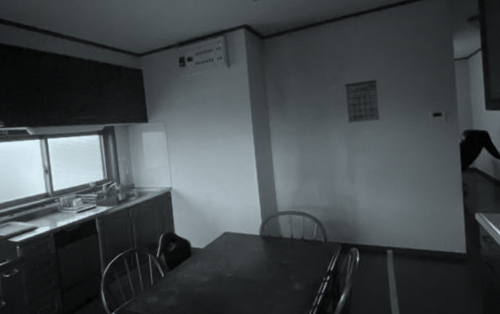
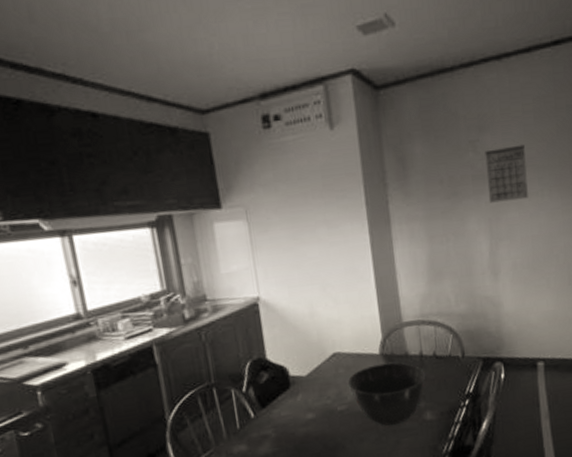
mixing bowl: none [235,242,296,292] -> present [348,362,426,426]

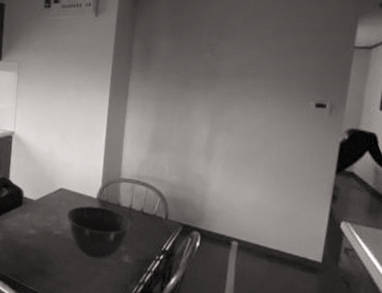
calendar: present [485,144,528,203] -> none [216,54,258,101]

